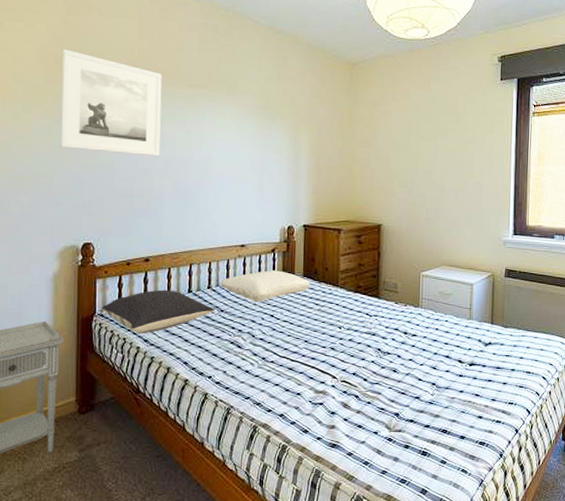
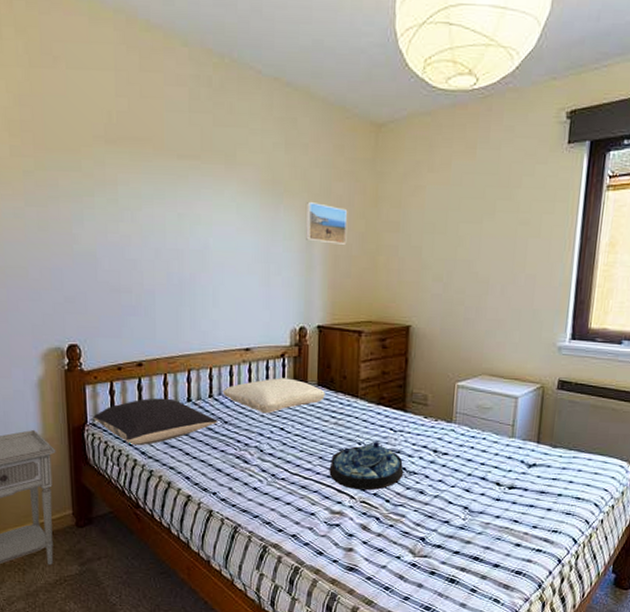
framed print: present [59,49,162,157] -> none [28,112,149,244]
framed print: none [293,122,328,157] -> present [305,201,348,245]
serving tray: none [313,326,379,370] -> present [329,442,404,490]

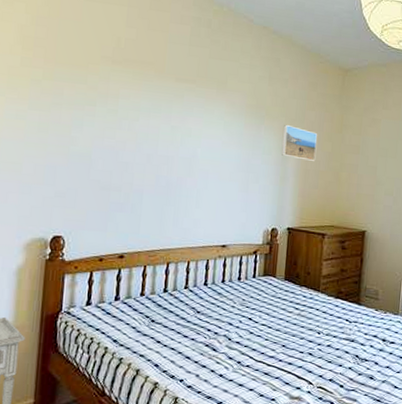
pillow: present [93,398,218,446] -> none [68,288,191,334]
pillow: present [222,378,325,414] -> none [197,272,291,305]
serving tray: present [329,442,404,490] -> none [290,331,357,376]

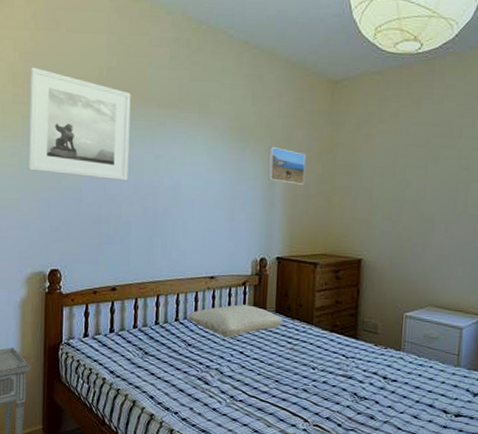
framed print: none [33,31,150,150] -> present [27,67,131,181]
pillow: none [197,272,291,305] -> present [187,304,282,338]

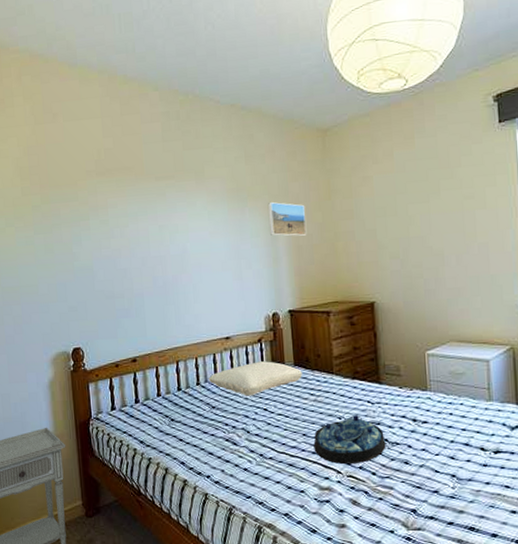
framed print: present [27,67,131,181] -> none [35,159,136,257]
serving tray: none [284,367,355,414] -> present [313,415,386,464]

